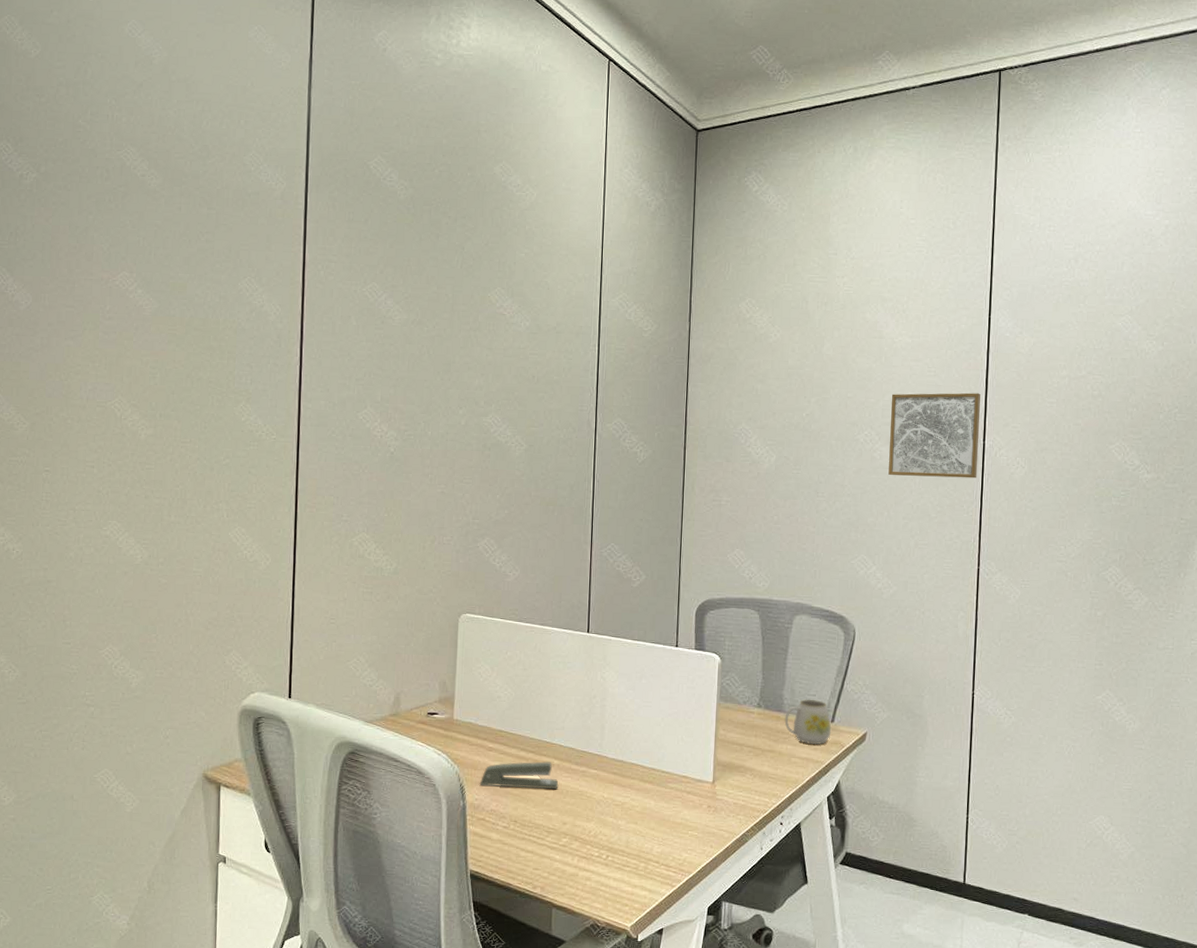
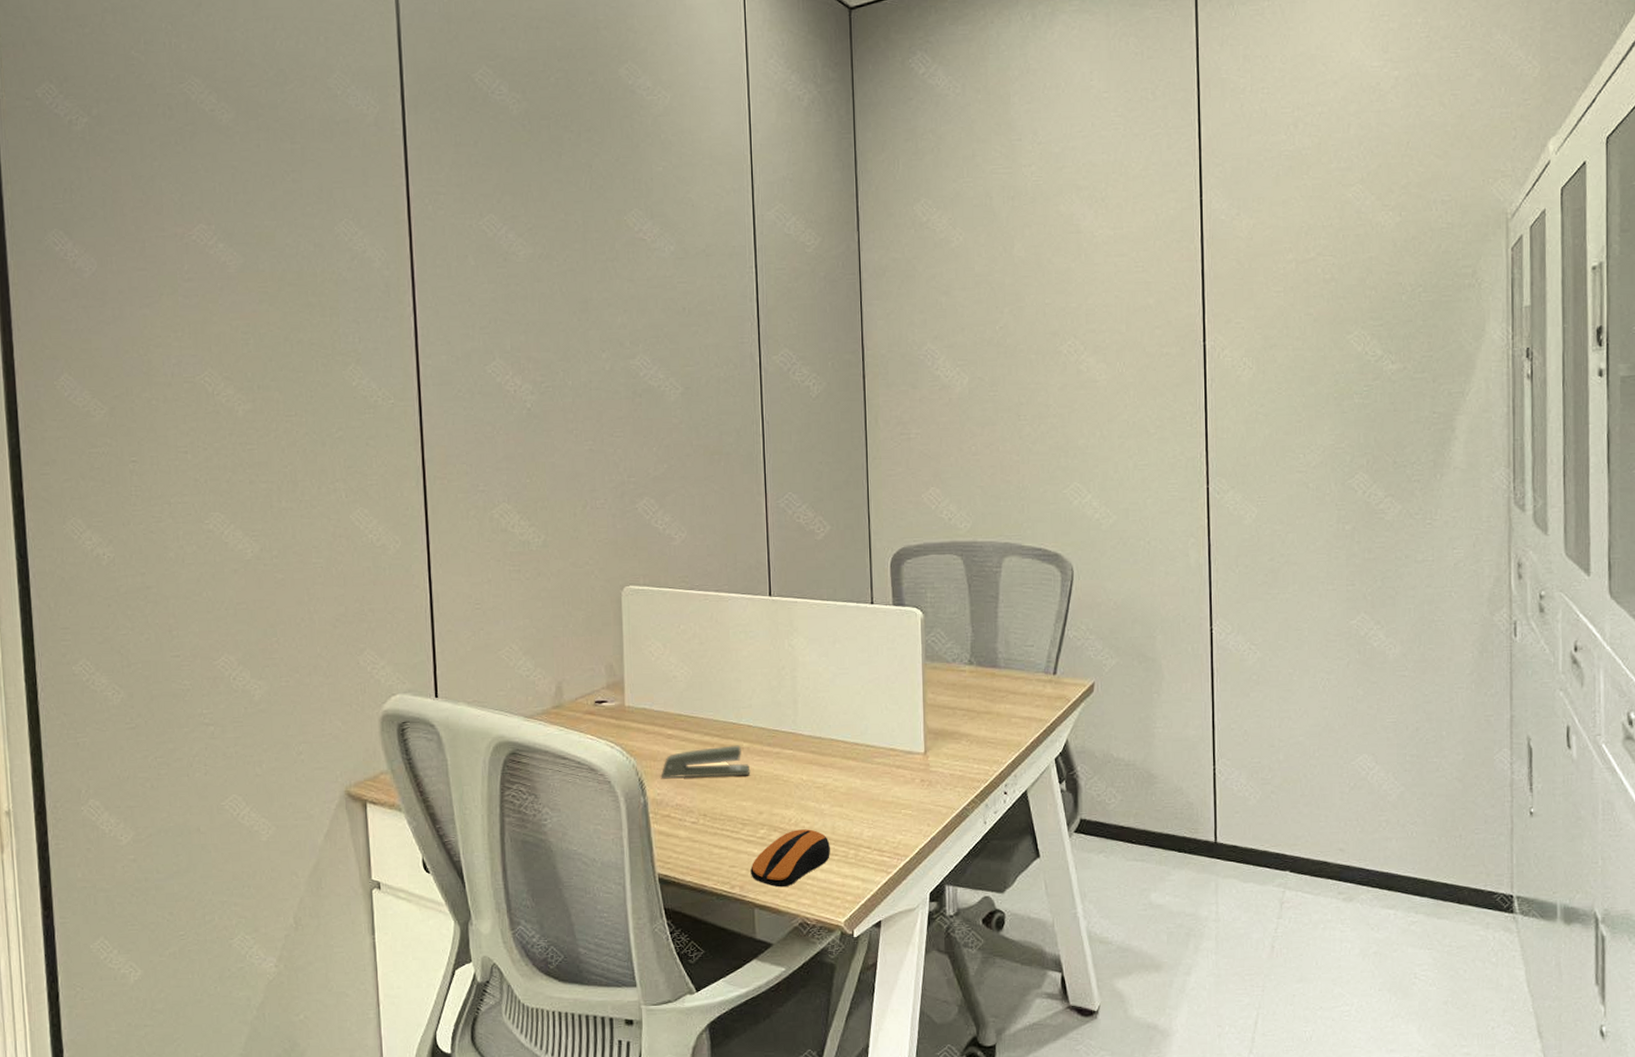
computer mouse: none [551,841,623,891] -> present [750,829,830,887]
mug: present [784,699,832,744] -> none [1000,650,1054,701]
wall art: present [888,392,981,479] -> none [1095,287,1199,390]

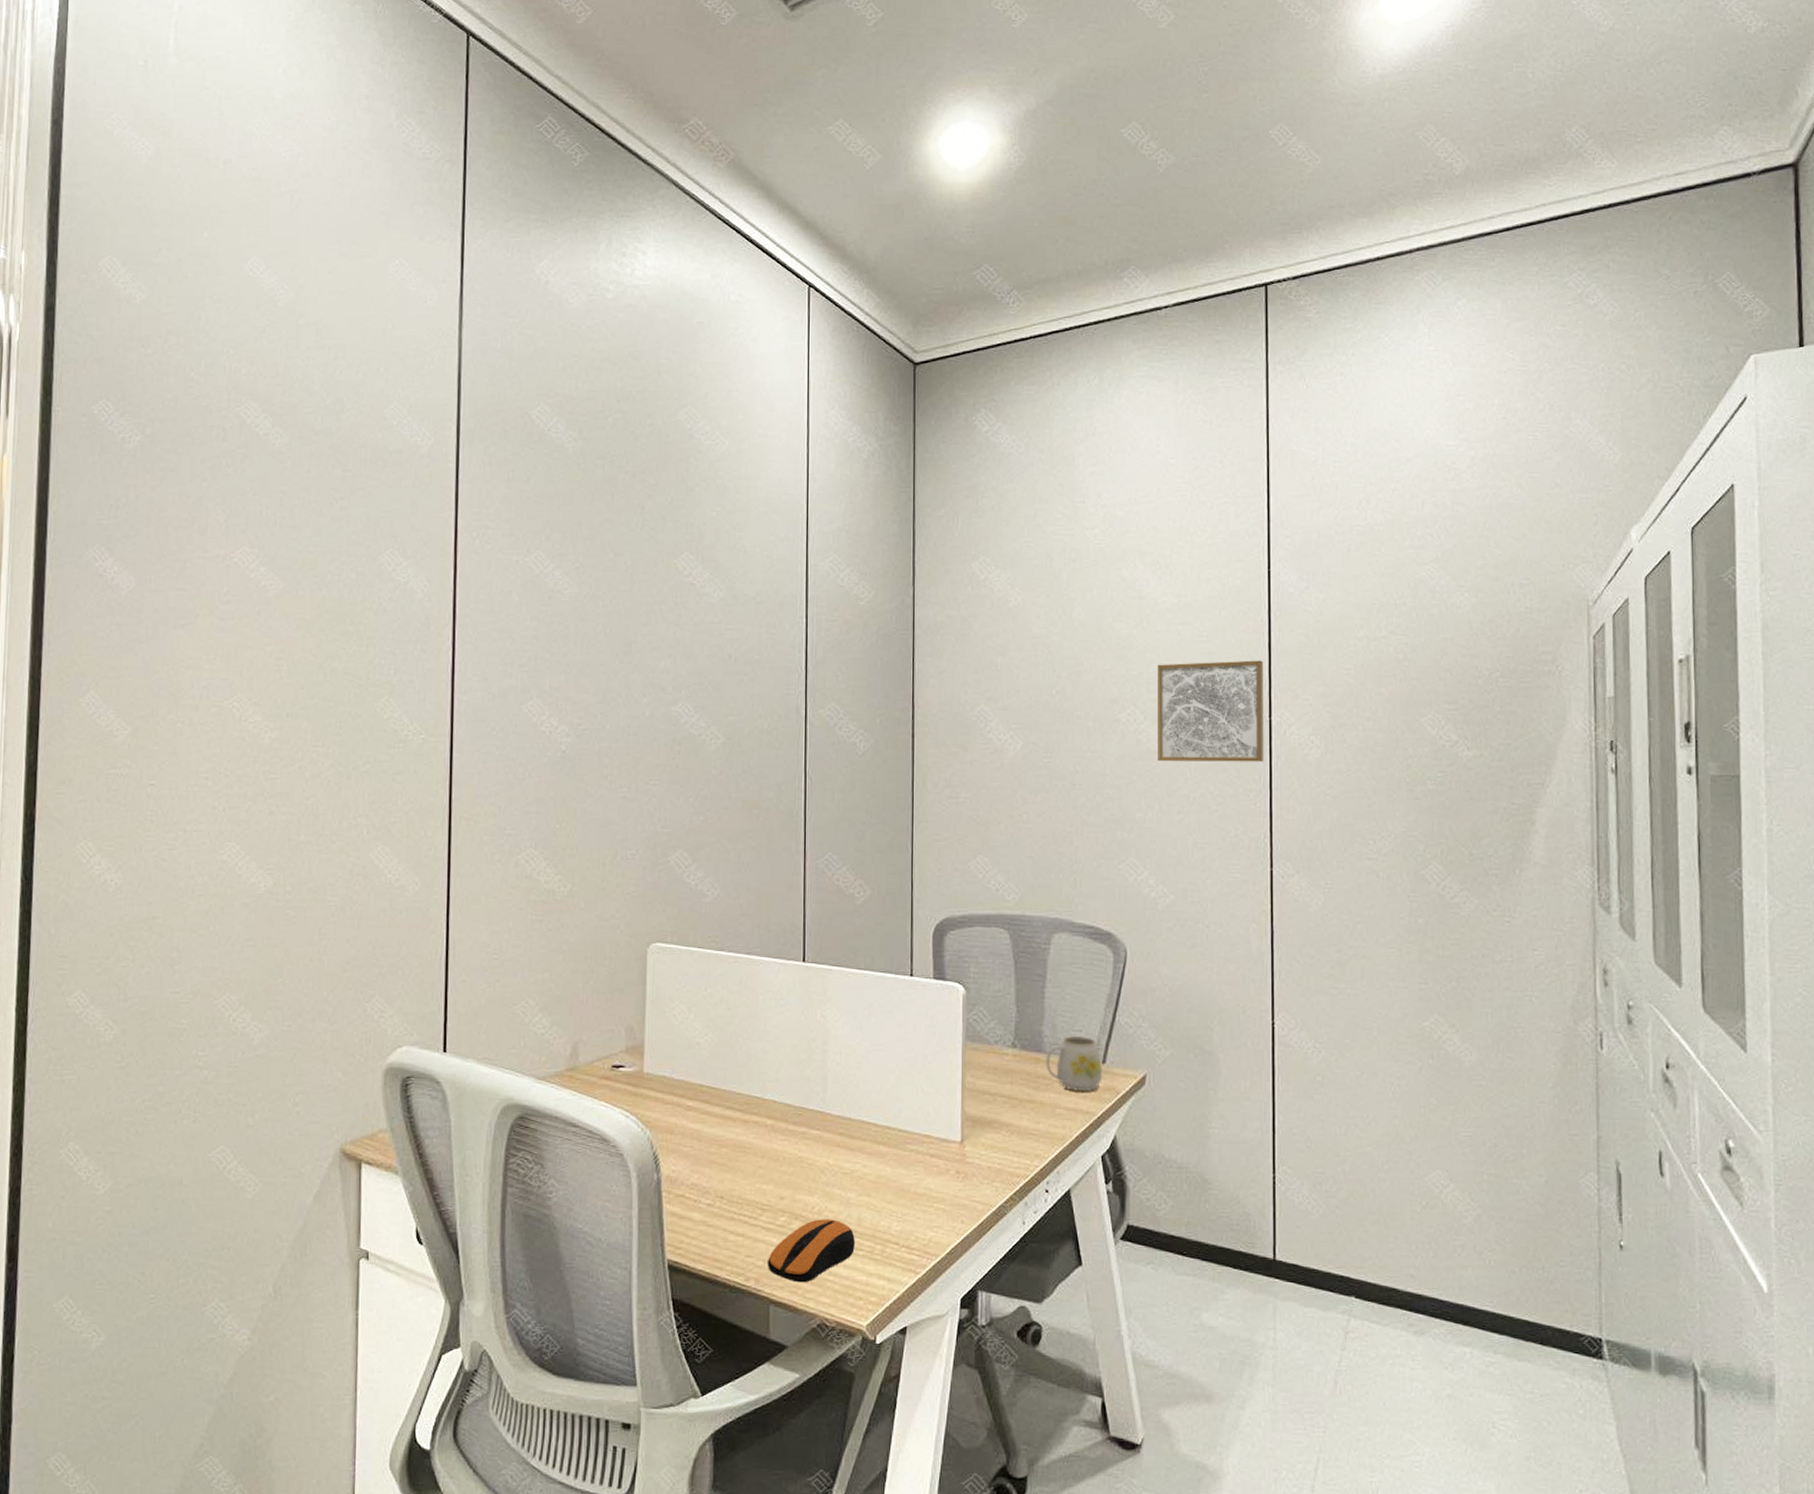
stapler: present [660,745,751,778] -> none [677,1122,773,1156]
mug: none [1000,650,1054,701] -> present [1045,1035,1103,1091]
wall art: none [1095,287,1199,390] -> present [1157,660,1264,762]

